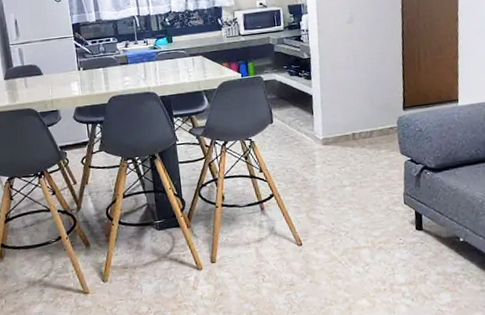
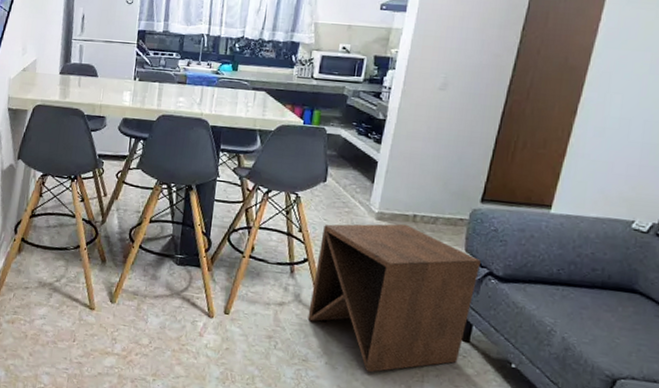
side table: none [280,143,418,280] -> present [307,224,481,373]

